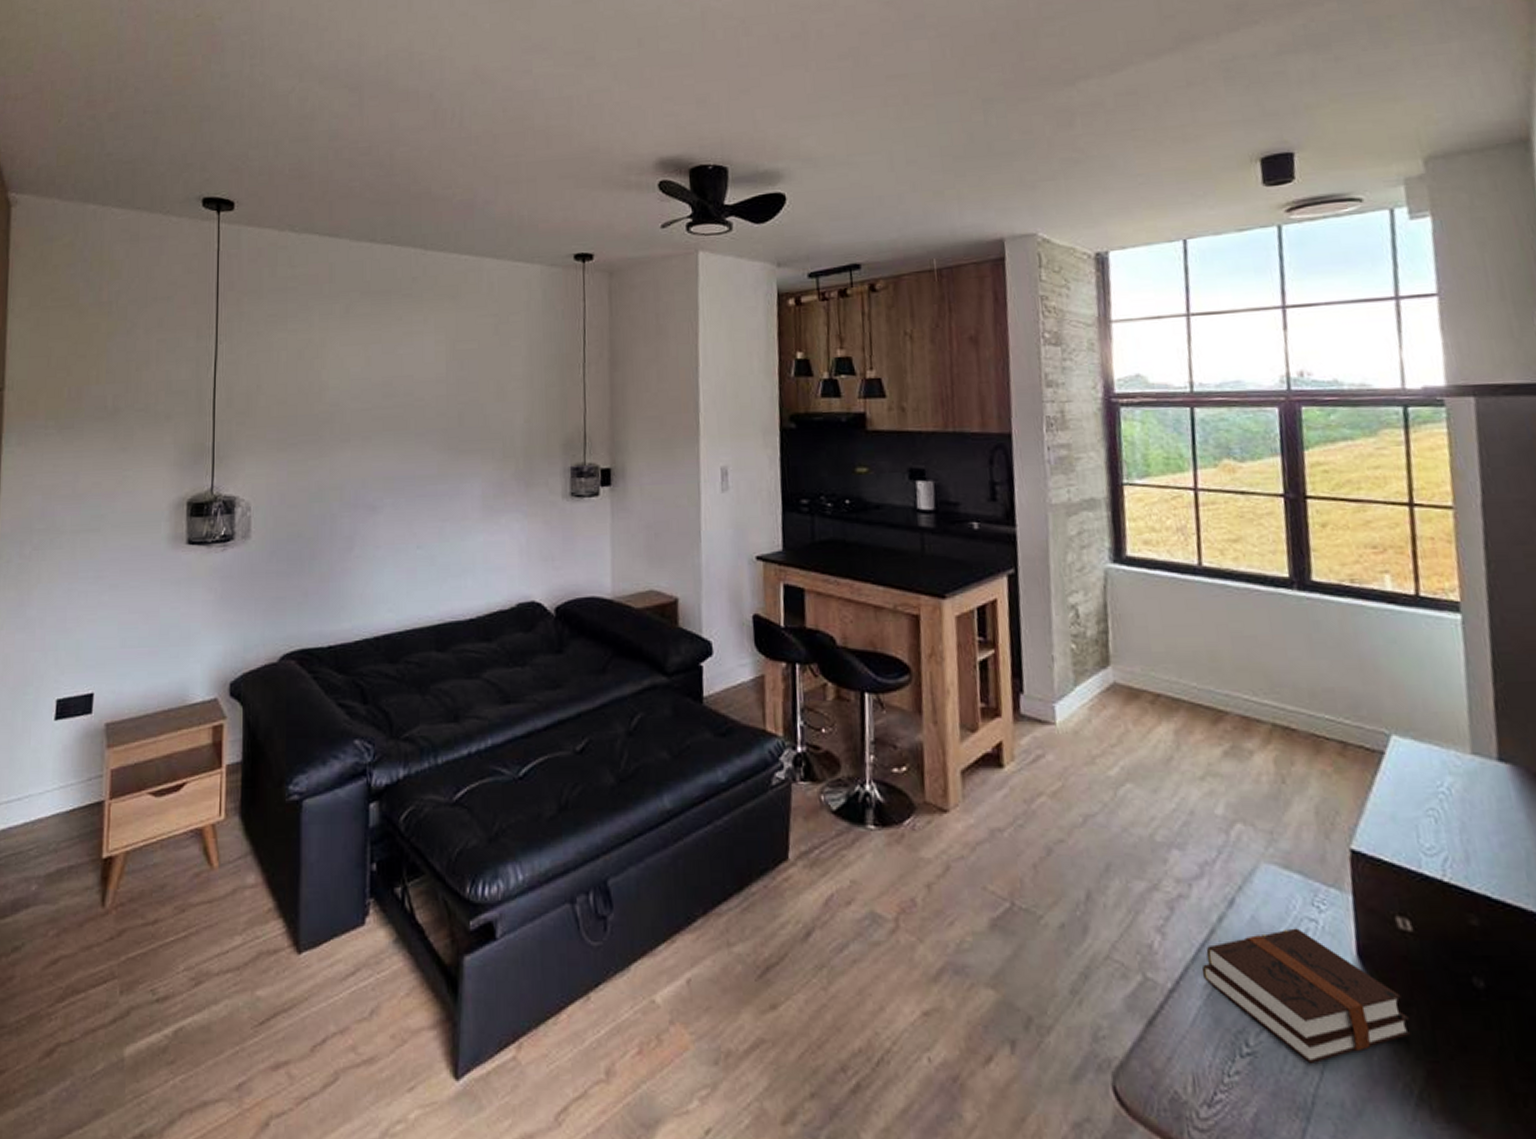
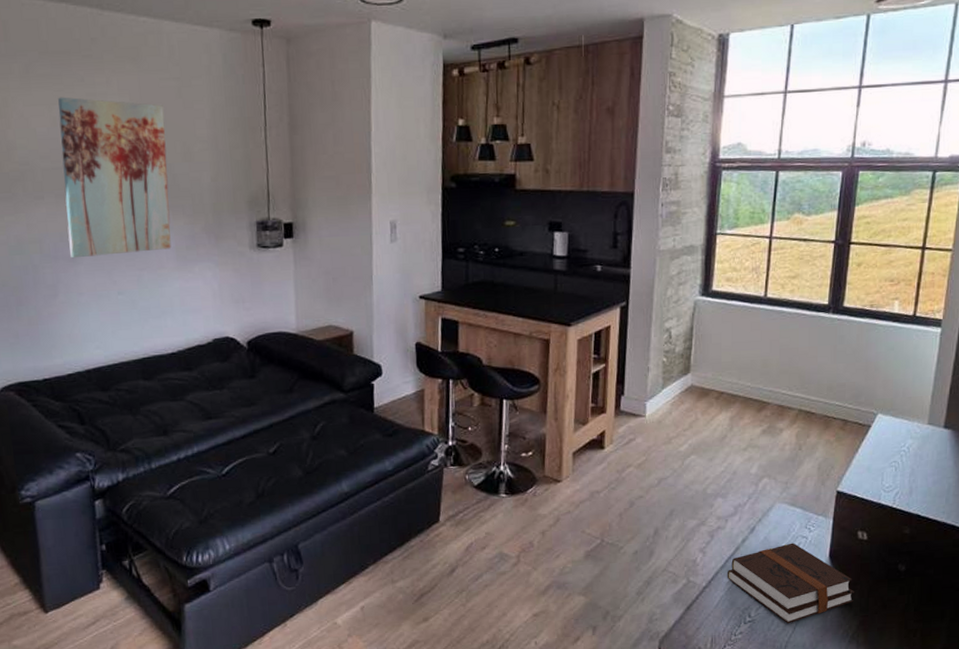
wall art: none [370,336,480,507] -> present [58,97,172,259]

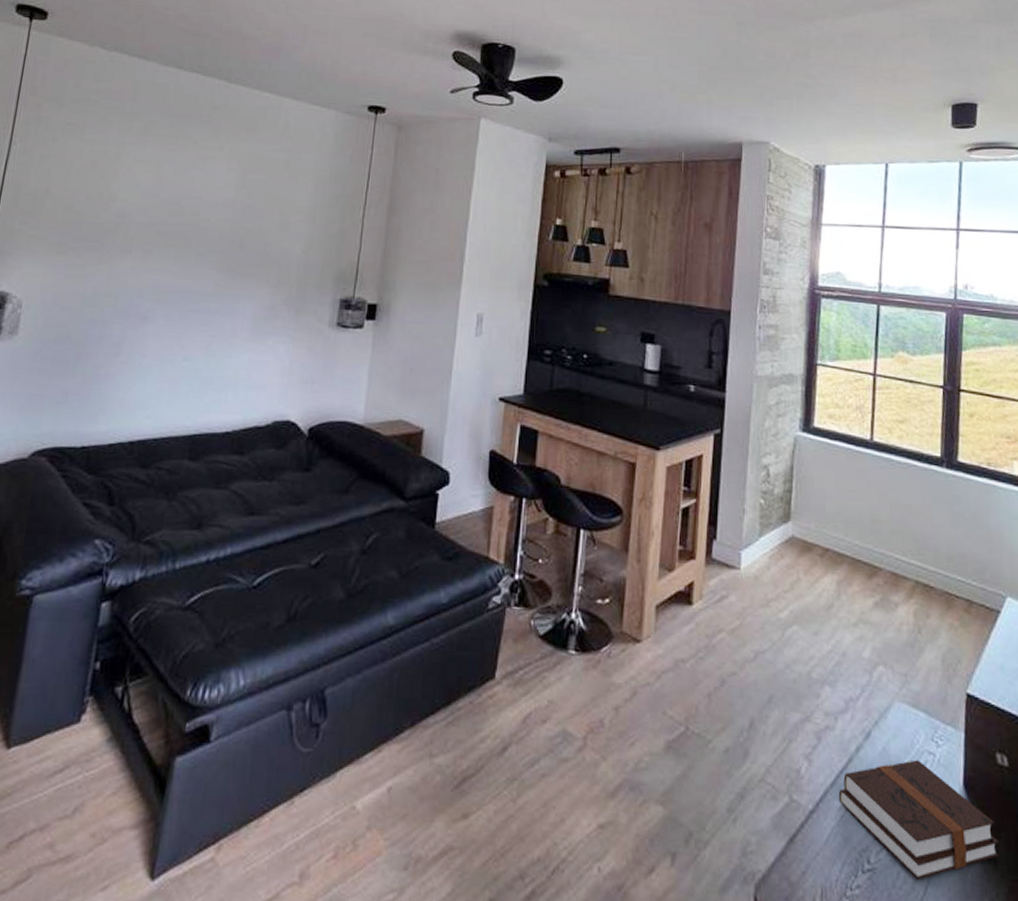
wall art: present [58,97,172,259] -> none [142,156,269,318]

